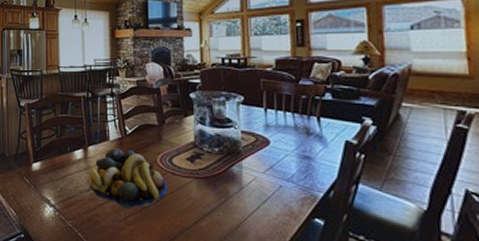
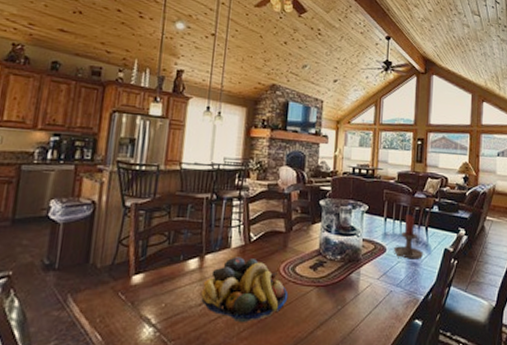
candle holder: none [278,104,319,153] -> present [393,214,424,260]

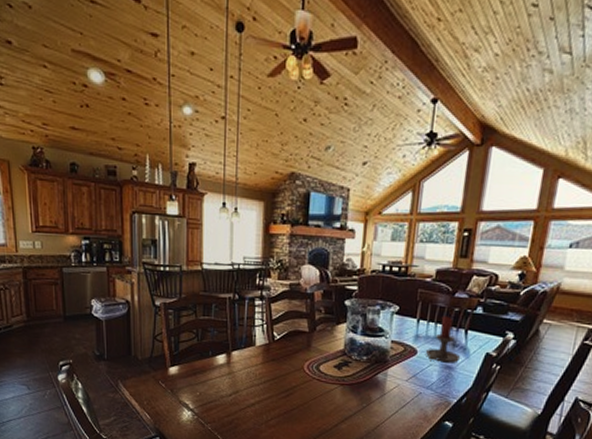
fruit bowl: present [201,257,288,323] -> none [231,354,313,413]

